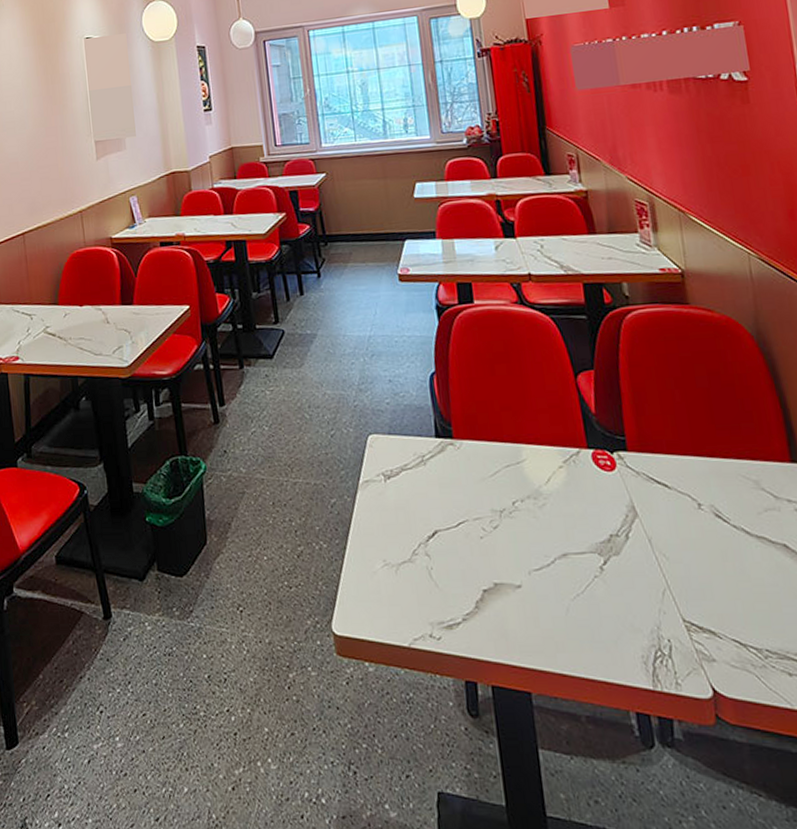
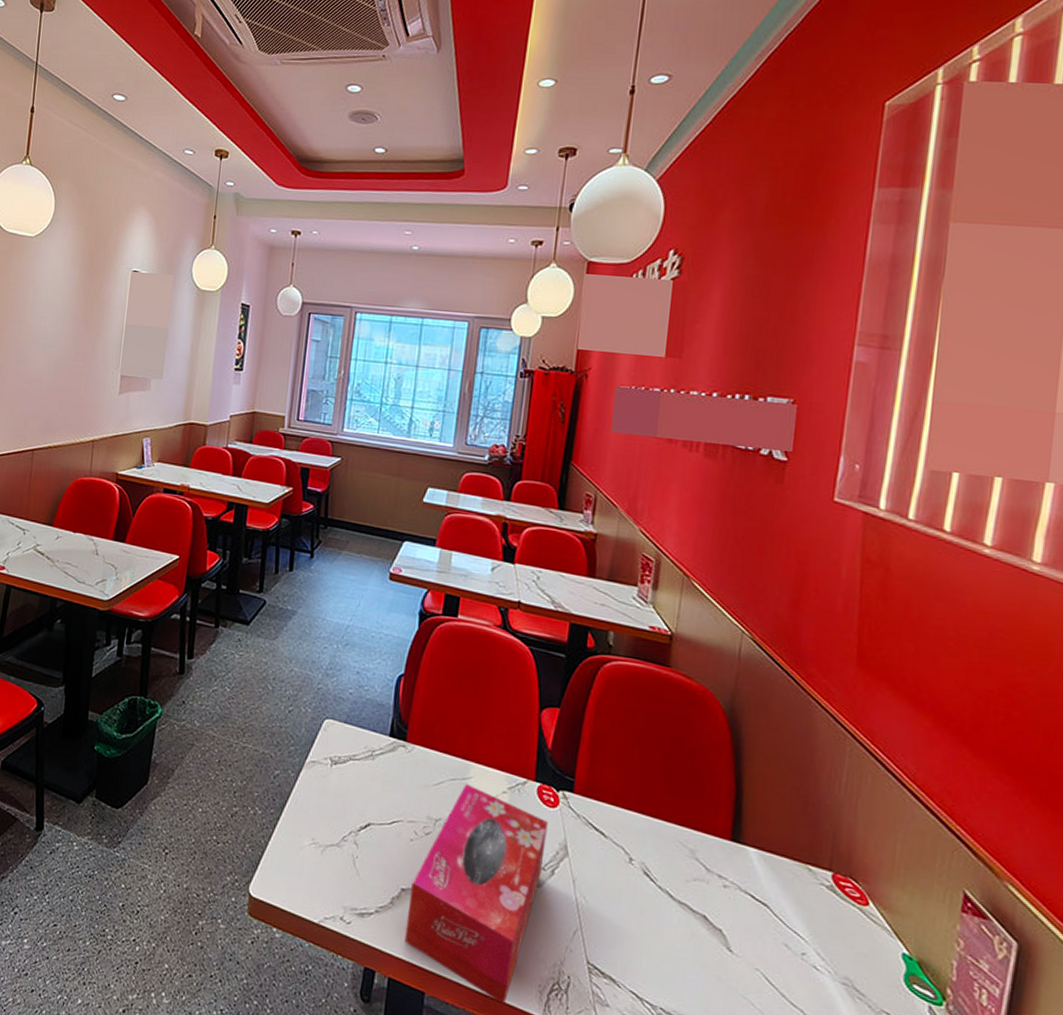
tissue box: none [492,467,617,686] -> present [404,783,548,1006]

